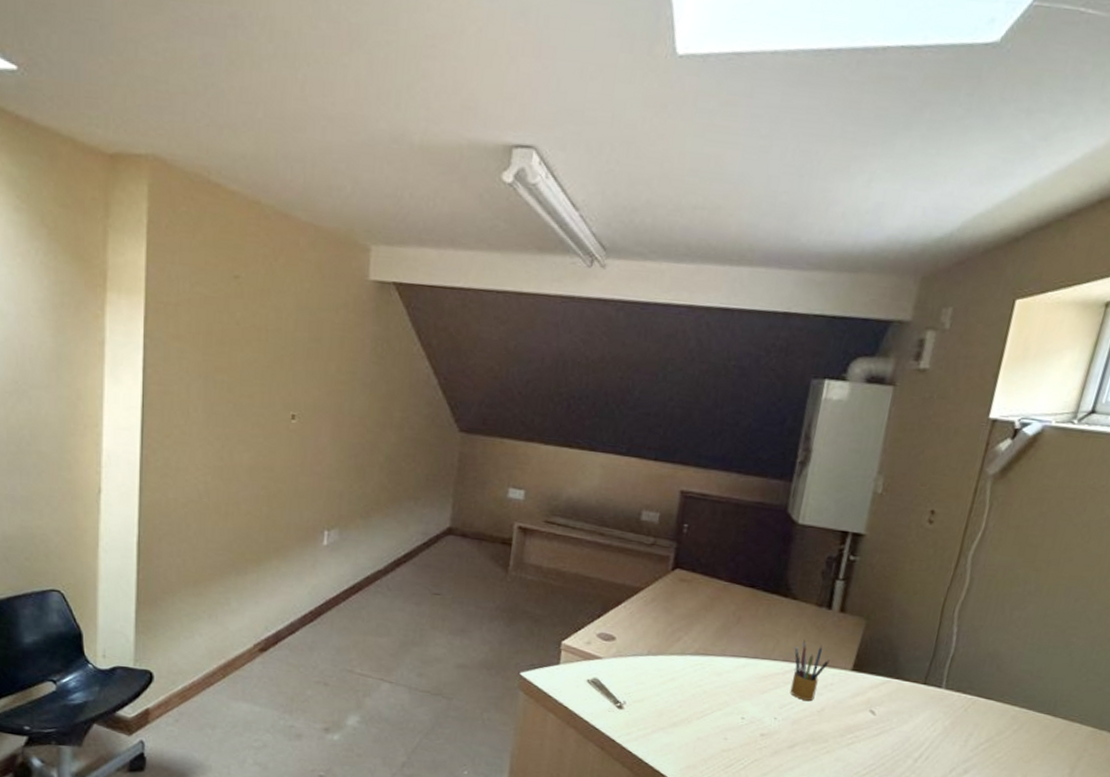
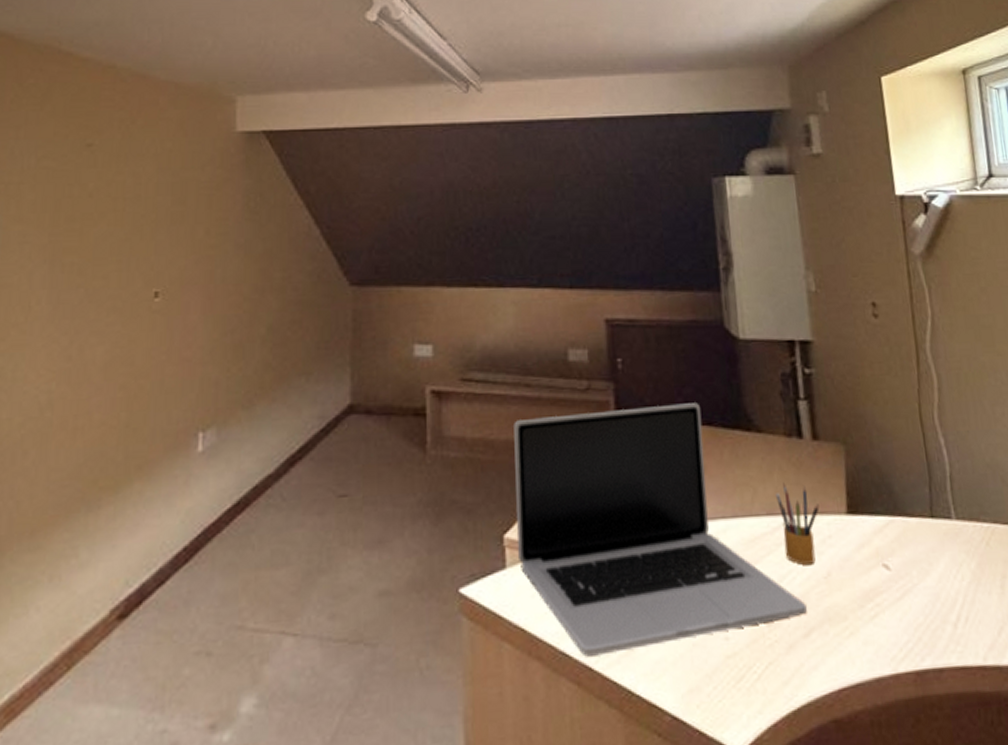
laptop: none [570,560,797,734] -> present [514,403,807,657]

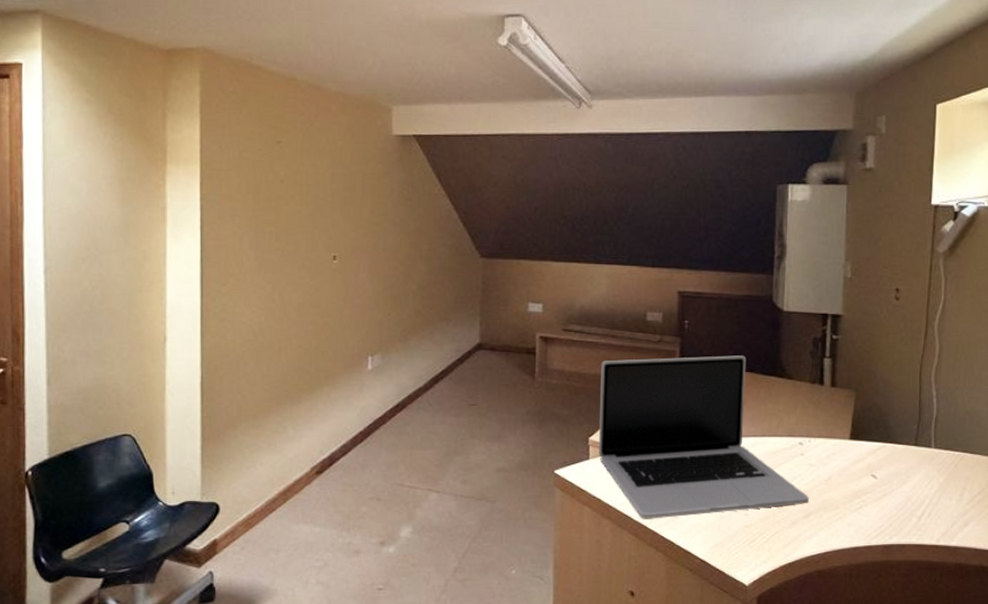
pencil box: present [775,482,820,565] -> none [796,415,829,471]

